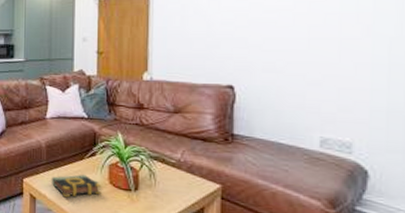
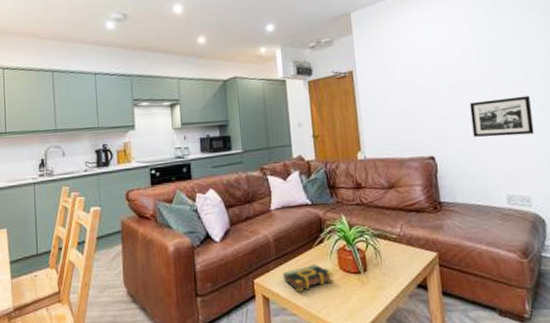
picture frame: none [287,28,374,73] -> present [469,96,534,137]

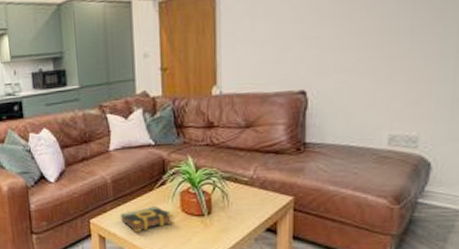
picture frame: present [469,96,534,137] -> none [359,12,445,67]

